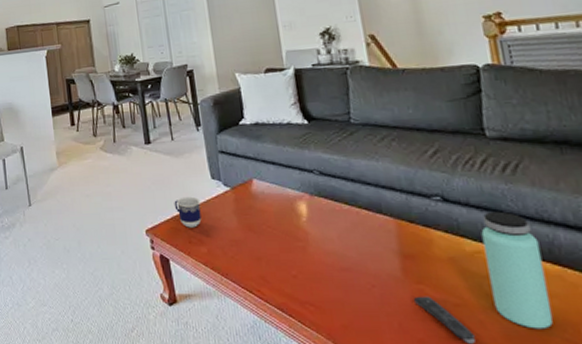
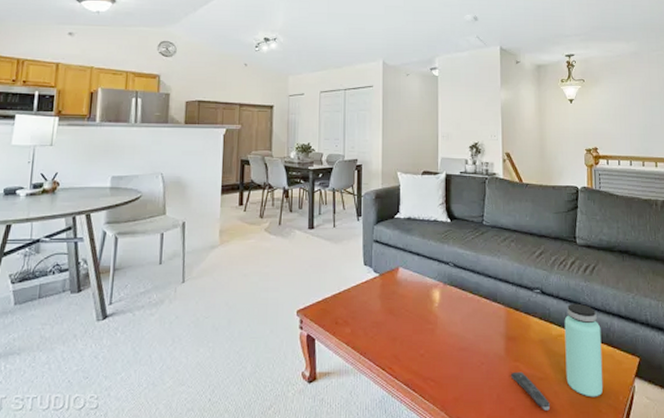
cup: present [174,196,202,228] -> none [327,280,350,310]

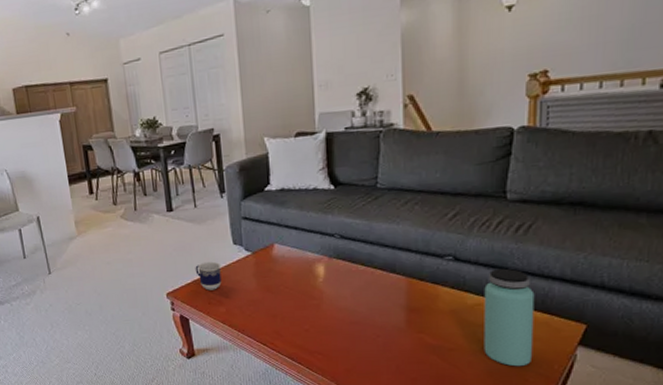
cup: none [327,280,350,310] -> present [195,261,222,291]
remote control: present [511,371,551,411] -> none [414,343,463,380]

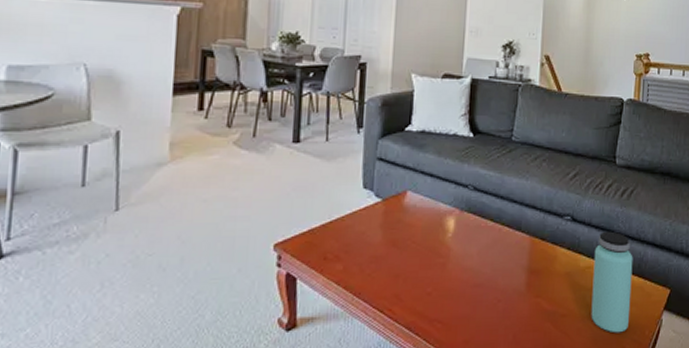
cup: present [195,261,222,291] -> none [314,207,345,242]

